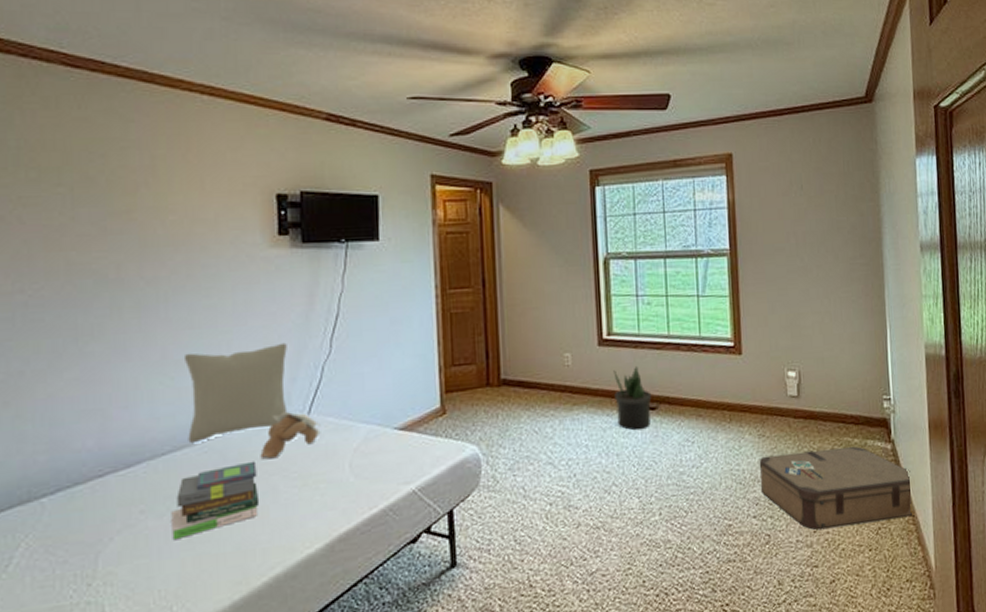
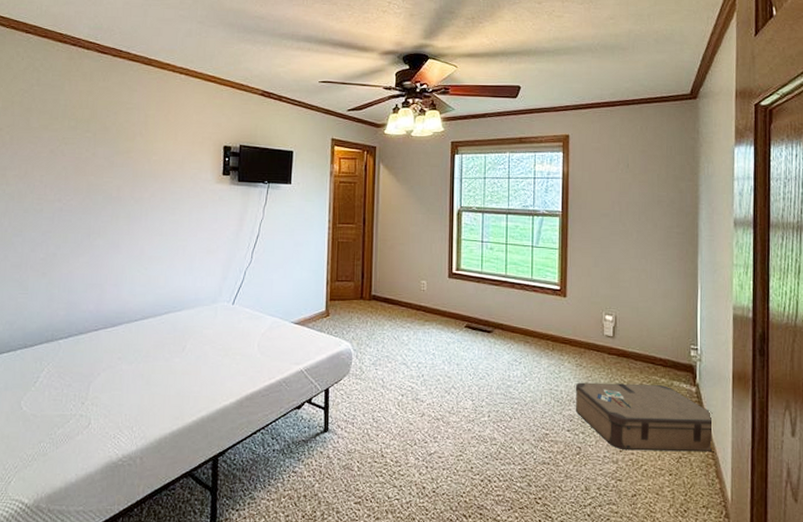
books: present [171,461,259,541] -> none [137,333,195,382]
pillow: present [183,342,288,444] -> none [152,251,222,316]
stuffed animal: present [260,411,321,459] -> none [198,300,240,333]
planter: present [613,367,652,430] -> none [459,297,489,346]

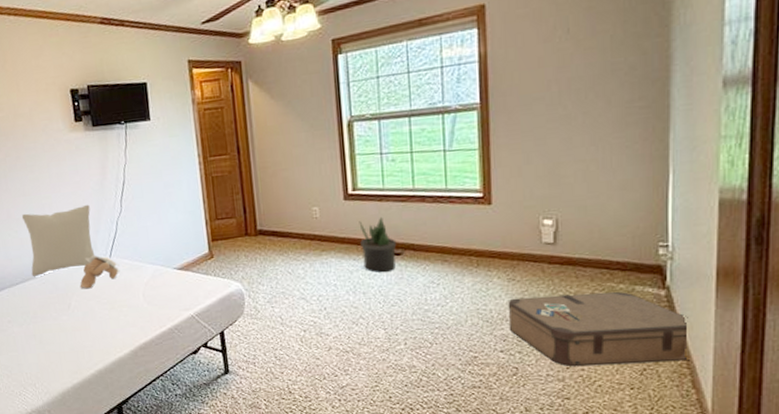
pillow: none [152,251,222,316] -> present [21,204,95,277]
stuffed animal: none [198,300,240,333] -> present [80,255,120,289]
planter: none [459,297,489,346] -> present [359,217,397,272]

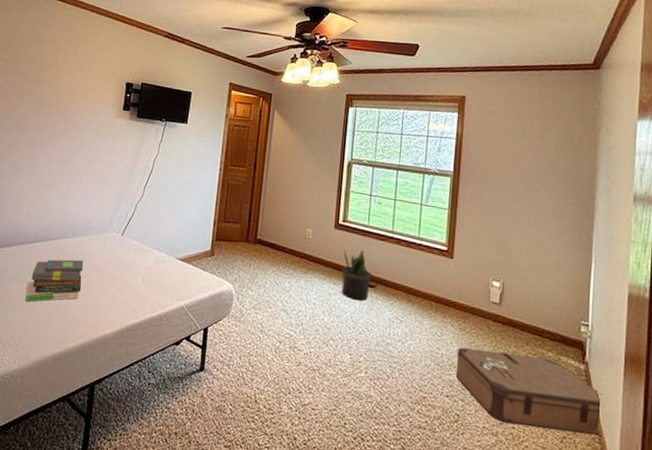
pillow: present [21,204,95,277] -> none [45,179,116,240]
books: none [27,290,83,342] -> present [25,259,84,302]
stuffed animal: present [80,255,120,289] -> none [87,230,129,261]

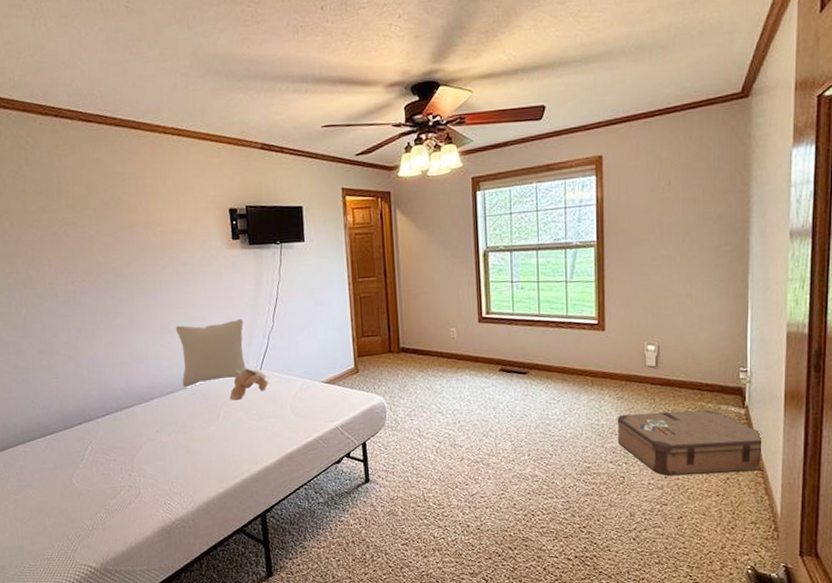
books: present [25,259,84,302] -> none [175,401,231,451]
pillow: none [45,179,116,240] -> present [175,318,246,388]
stuffed animal: none [87,230,129,261] -> present [229,367,270,400]
planter: present [341,250,372,301] -> none [491,339,524,389]

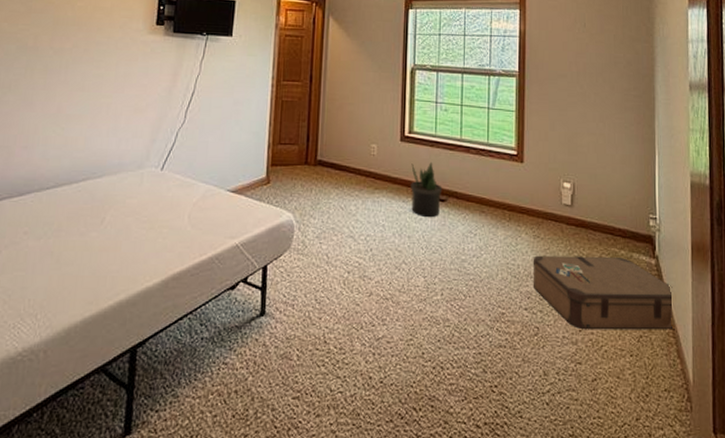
pillow: present [175,318,246,388] -> none [67,110,152,183]
stuffed animal: present [229,367,270,400] -> none [120,165,170,203]
planter: none [491,339,524,389] -> present [411,163,443,217]

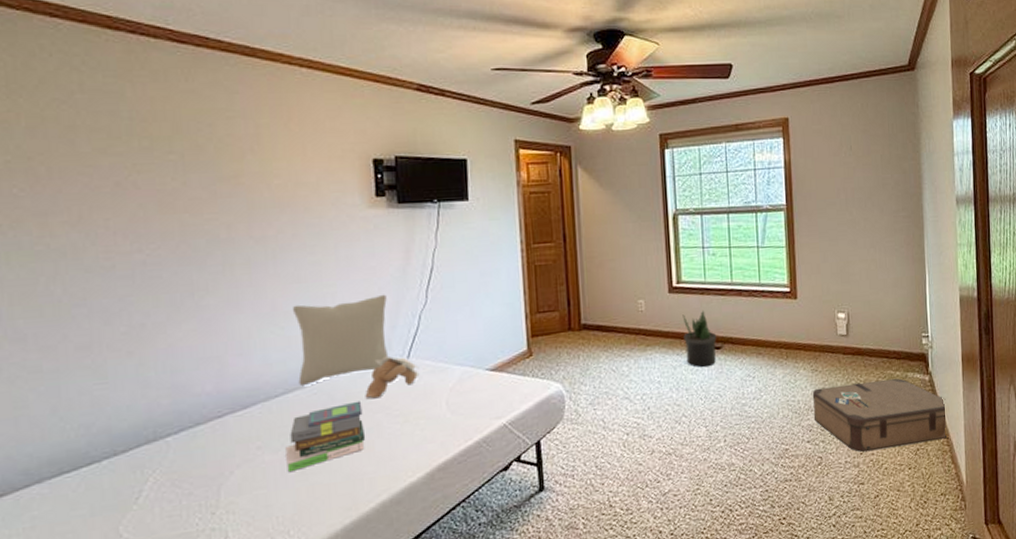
books: none [45,203,117,260] -> present [285,401,365,473]
pillow: none [67,110,152,183] -> present [292,294,389,387]
stuffed animal: none [120,165,170,203] -> present [365,355,420,399]

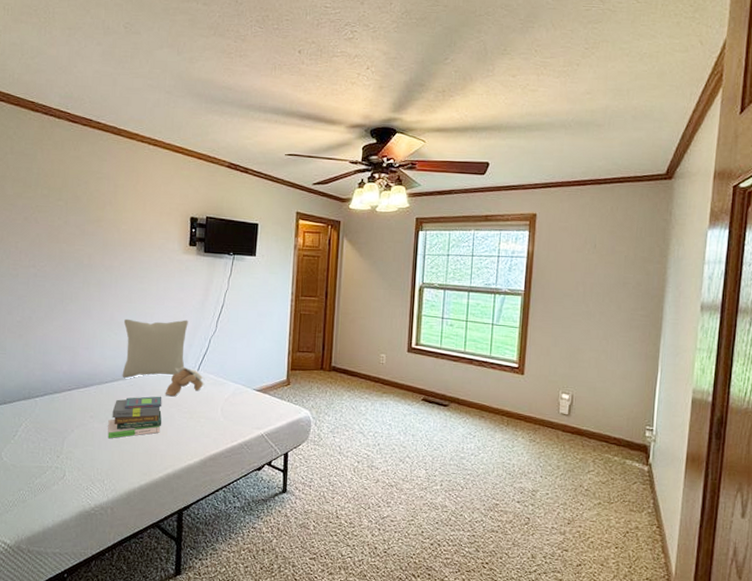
planter: present [682,311,717,367] -> none [416,372,445,419]
suitcase: present [812,378,949,452] -> none [527,457,663,529]

